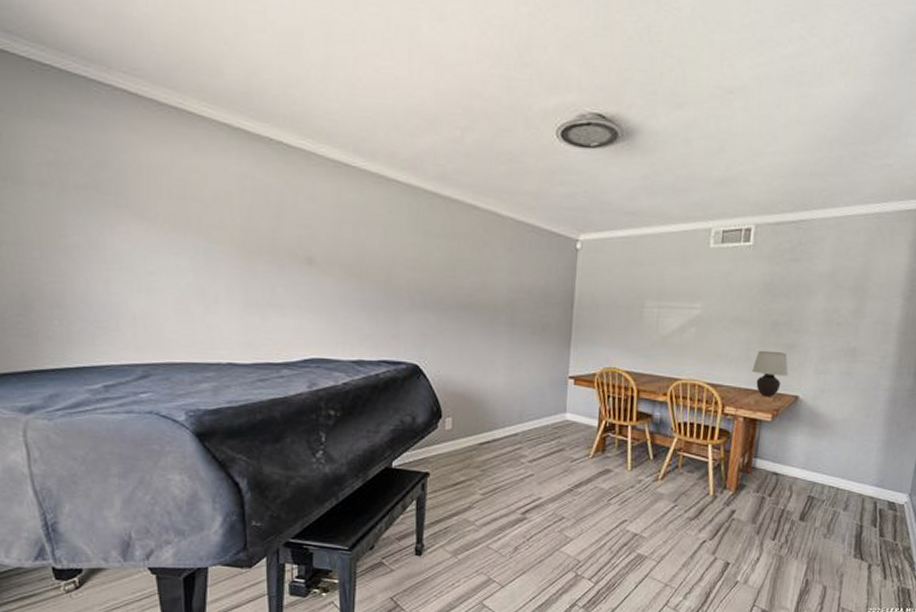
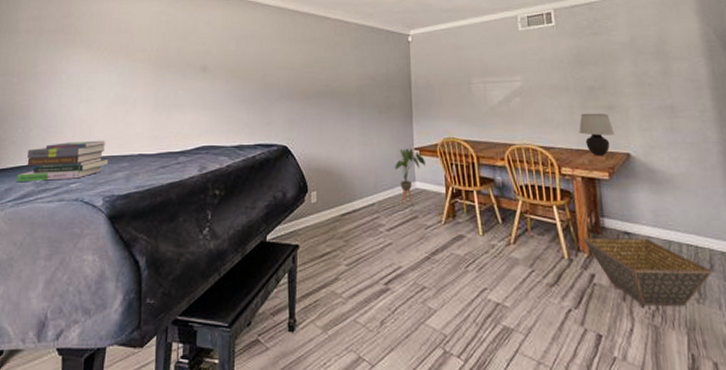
books: none [63,342,188,388] -> present [16,140,109,183]
house plant: none [545,376,580,436] -> present [395,148,425,204]
basket: none [731,476,846,540] -> present [583,237,713,306]

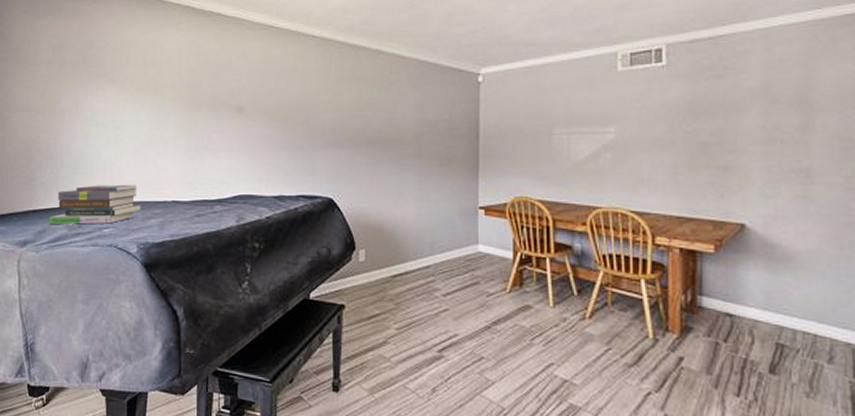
house plant: present [395,148,425,204] -> none [455,206,491,269]
table lamp: present [579,113,615,156] -> none [682,174,728,226]
basket: present [583,237,713,306] -> none [674,316,832,399]

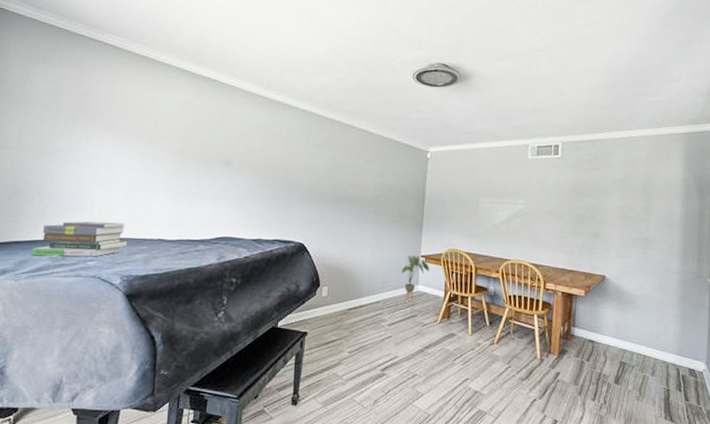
house plant: none [455,206,491,269] -> present [401,255,429,304]

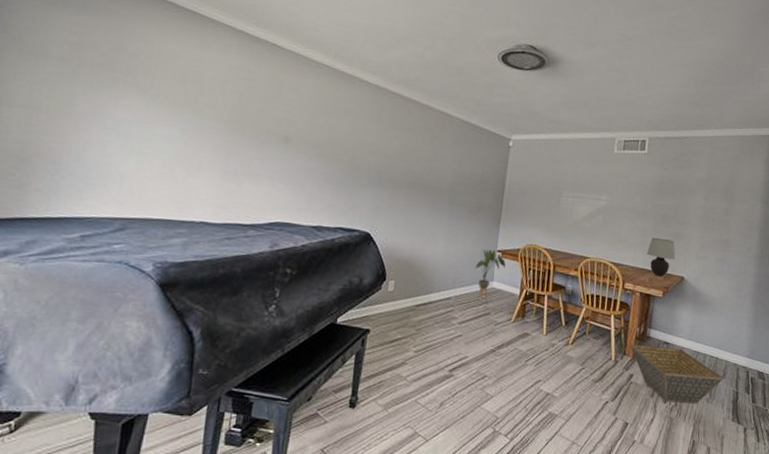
books: present [31,221,128,257] -> none [42,197,163,240]
basket: none [555,342,654,401] -> present [630,344,724,403]
table lamp: none [566,238,596,276] -> present [646,237,676,277]

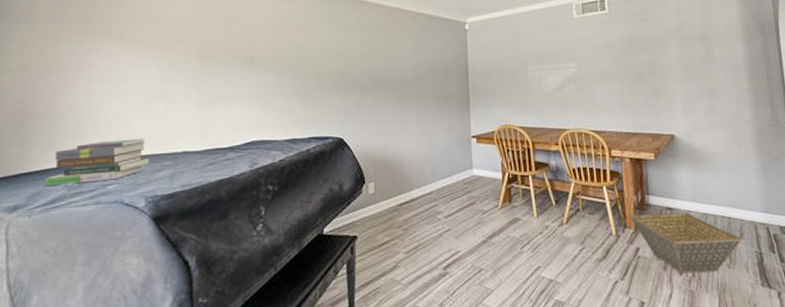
books: none [42,197,163,240] -> present [44,138,150,187]
house plant: present [476,249,506,302] -> none [452,136,483,191]
table lamp: present [646,237,676,277] -> none [628,97,661,138]

